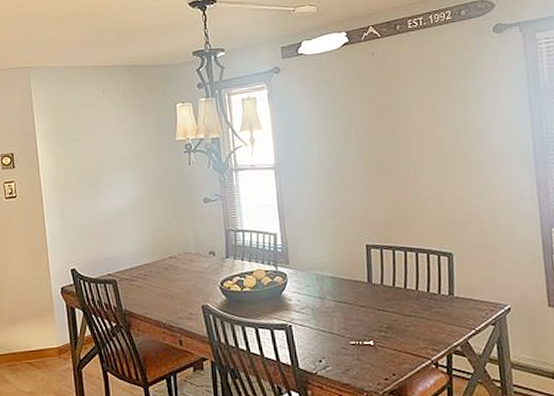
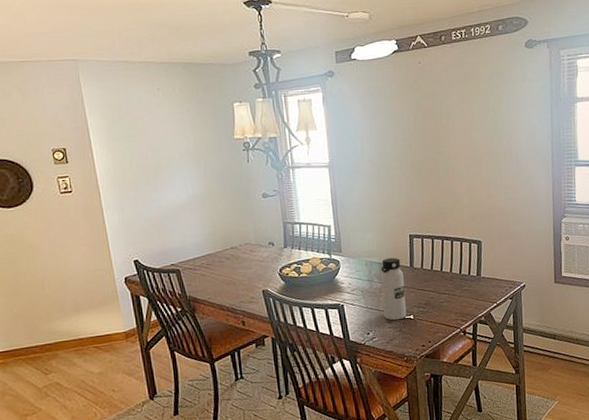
water bottle: none [333,271,365,347] -> present [380,257,407,321]

